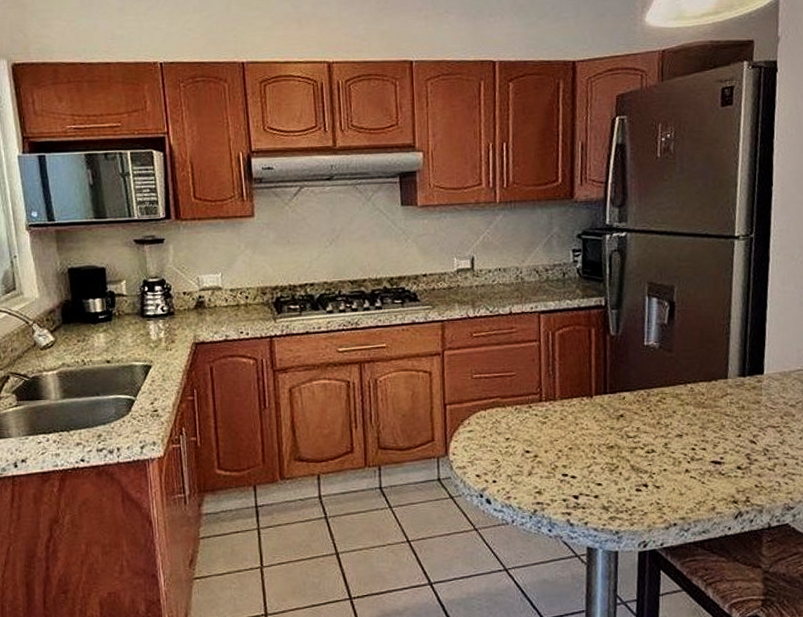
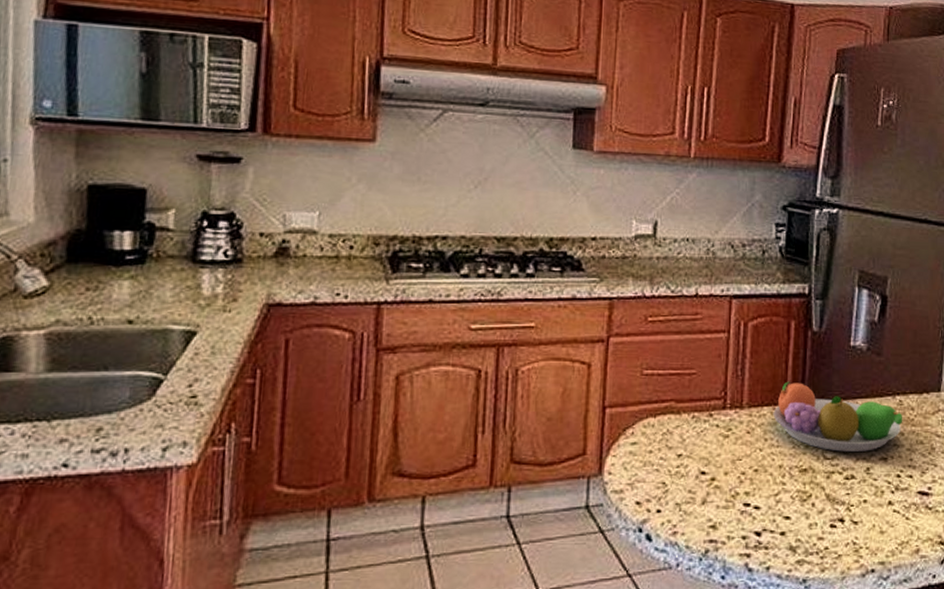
fruit bowl: none [581,377,695,431] -> present [773,381,903,452]

